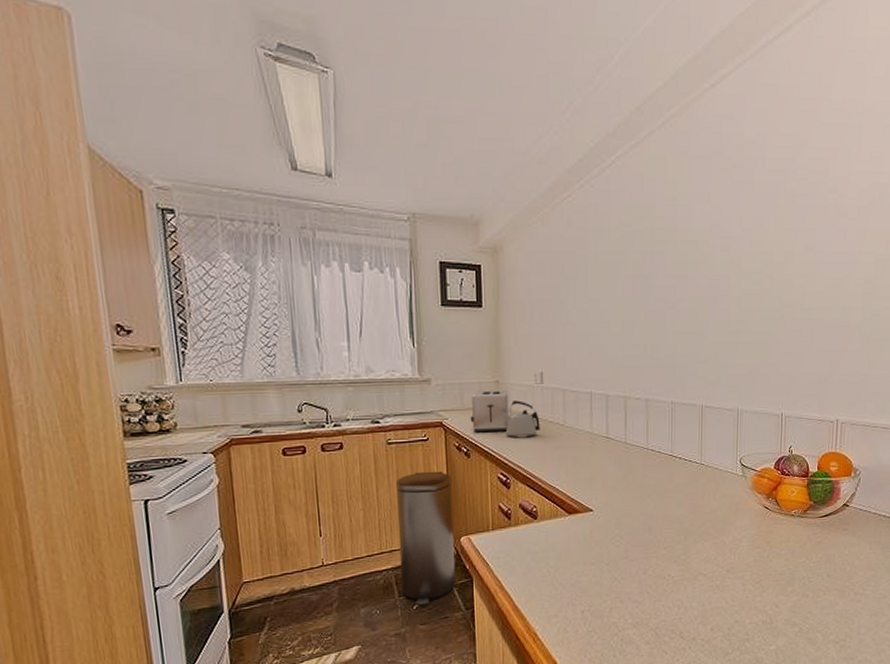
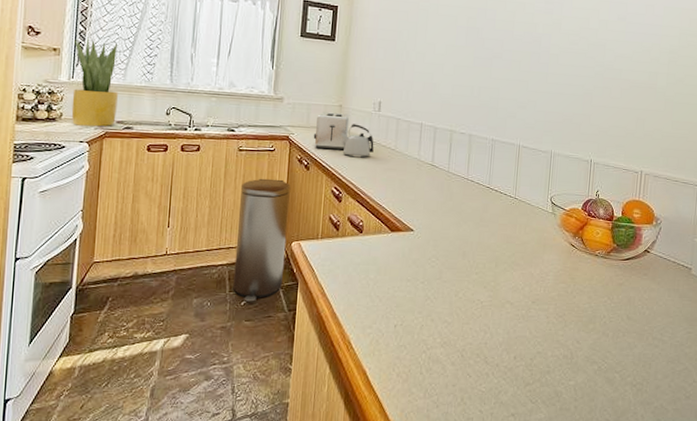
planter: none [175,331,241,435] -> present [71,37,119,127]

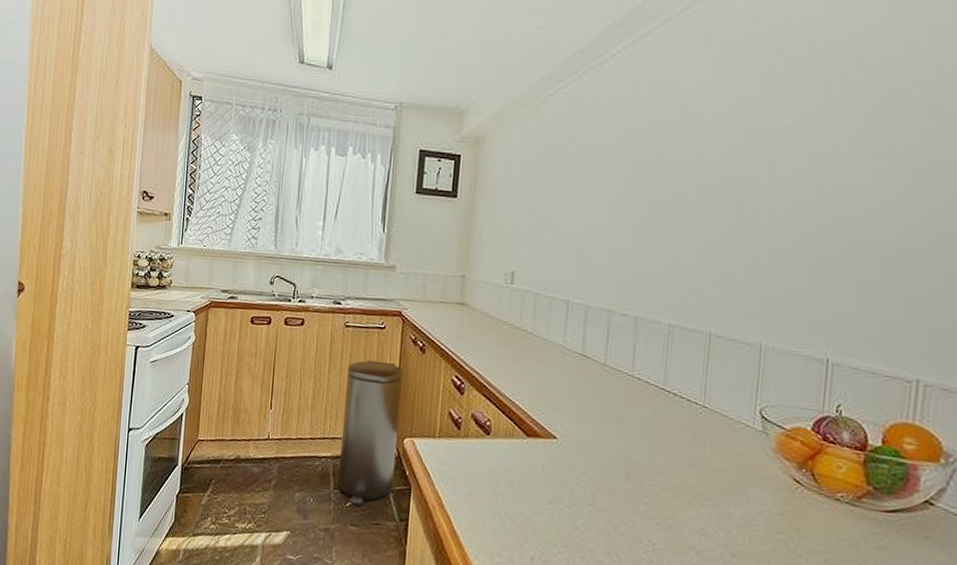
planter: present [71,37,119,127] -> none [180,200,224,296]
toaster: present [313,112,350,151] -> none [430,283,475,331]
kettle: present [340,124,374,158] -> none [462,299,505,341]

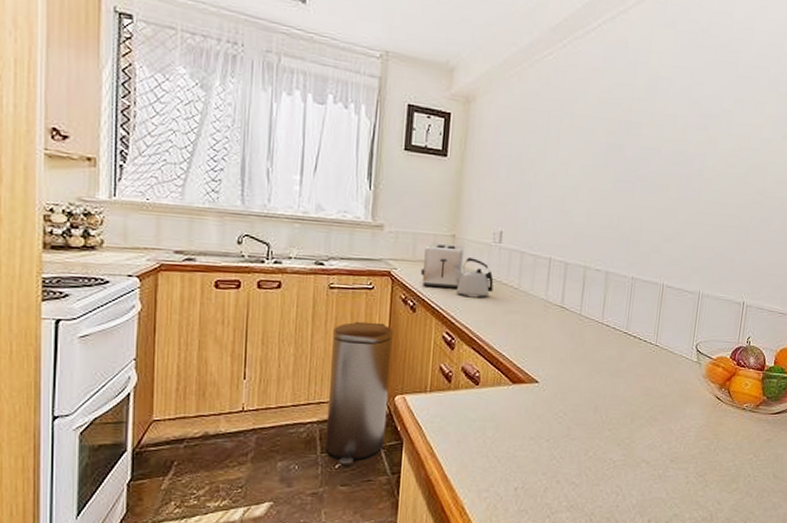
toaster: none [430,283,475,331] -> present [420,242,465,289]
kettle: none [462,299,505,341] -> present [453,257,494,298]

